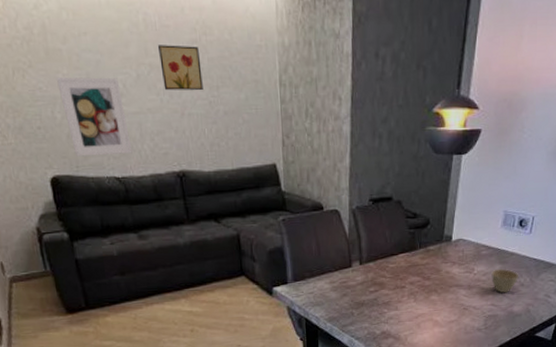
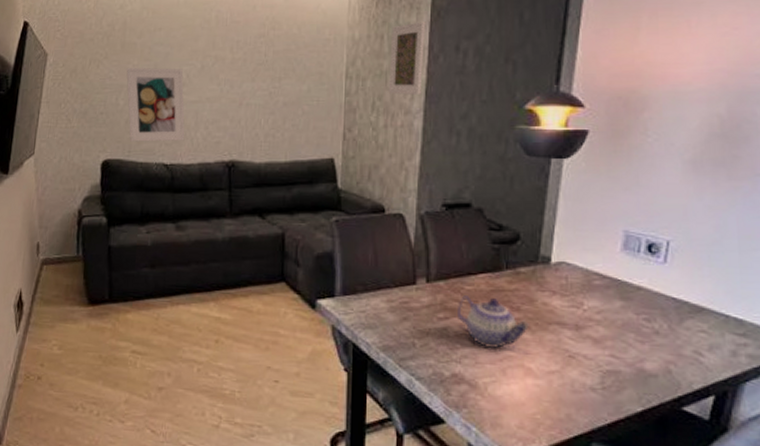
wall art: present [158,45,203,91] -> none [225,39,266,81]
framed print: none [318,28,349,101] -> present [388,22,426,94]
teapot: none [384,272,436,309] -> present [458,295,529,348]
cup: present [491,269,518,294] -> none [609,307,650,342]

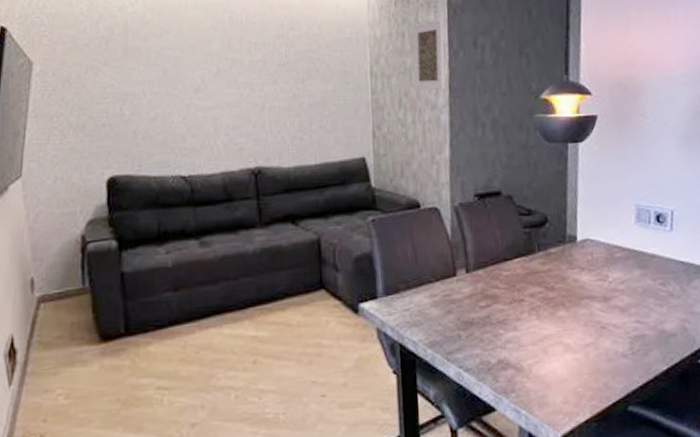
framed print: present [126,68,185,142] -> none [131,73,204,155]
teapot: present [458,295,529,348] -> none [497,281,564,330]

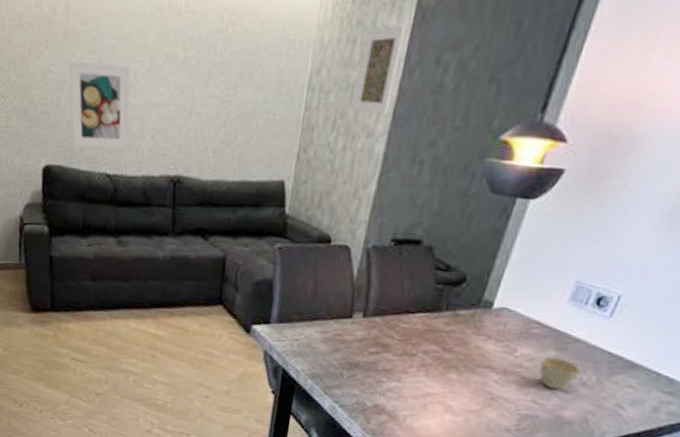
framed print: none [131,73,204,155] -> present [69,61,131,150]
cup: none [630,275,666,307] -> present [539,356,581,391]

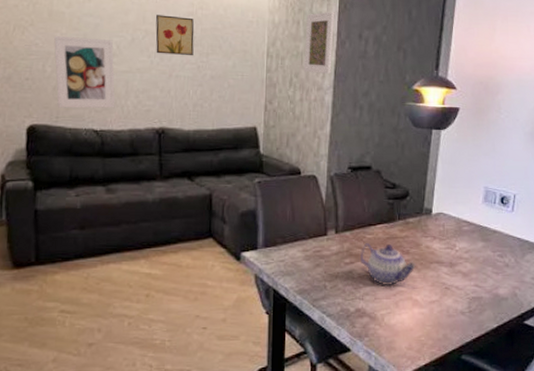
wall art: none [176,33,223,87] -> present [155,15,194,55]
teapot: none [388,333,458,385] -> present [361,243,416,285]
cup: present [539,356,581,391] -> none [474,247,502,274]

